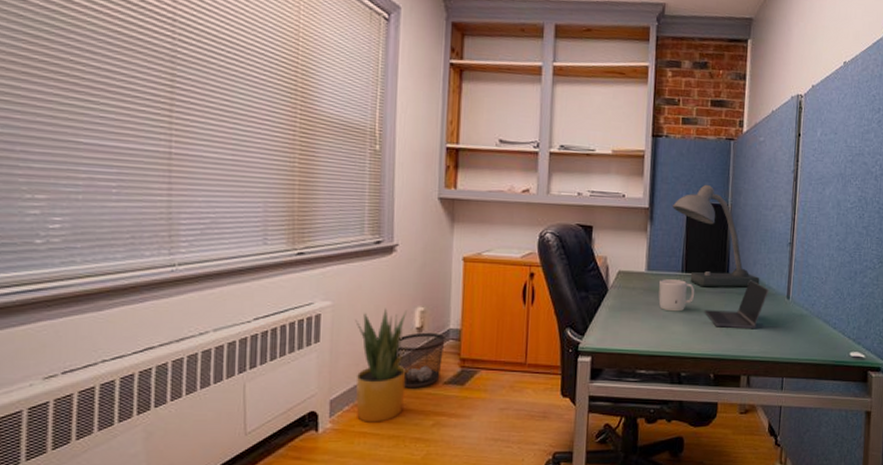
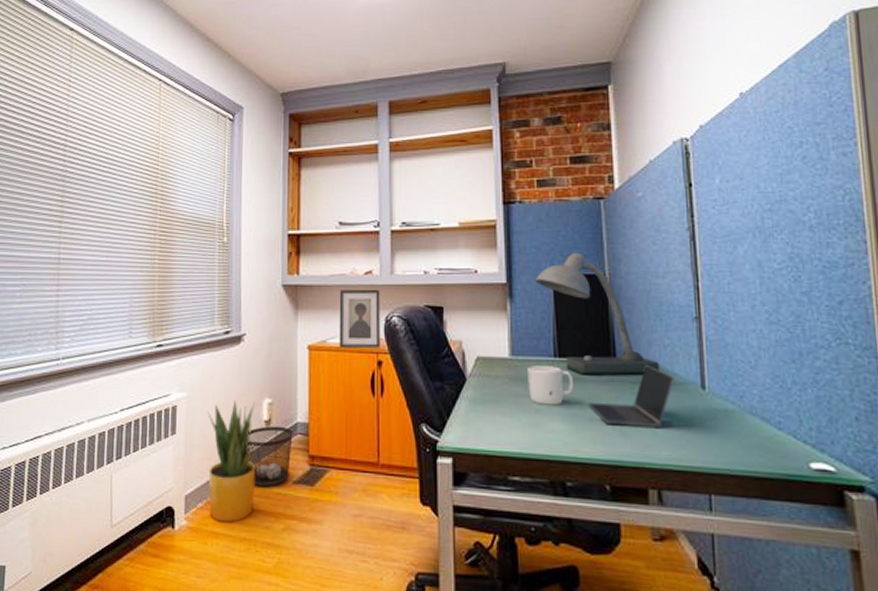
picture frame: none [493,205,536,262] -> present [338,289,380,349]

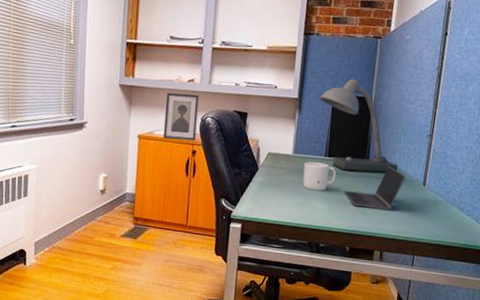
planter: present [207,399,256,523] -> none [54,173,93,262]
waste bin: present [248,426,293,487] -> none [86,194,123,238]

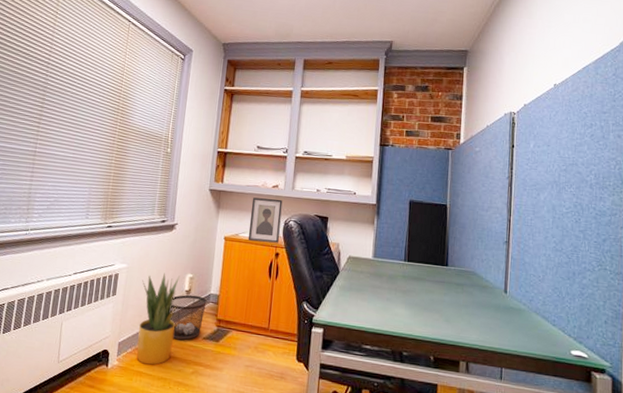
planter: none [54,173,93,262] -> present [136,273,180,365]
waste bin: none [86,194,123,238] -> present [170,294,207,340]
mug: present [302,161,337,191] -> none [383,266,417,296]
desk lamp: present [320,78,398,173] -> none [397,186,478,279]
laptop computer: present [343,166,406,210] -> none [425,272,487,318]

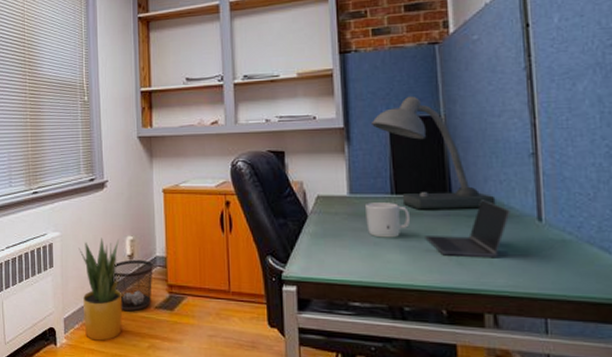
picture frame: present [247,197,283,243] -> none [189,137,227,191]
mug: none [383,266,417,296] -> present [364,202,411,238]
desk lamp: none [397,186,478,279] -> present [372,95,496,210]
laptop computer: none [425,272,487,318] -> present [425,200,510,257]

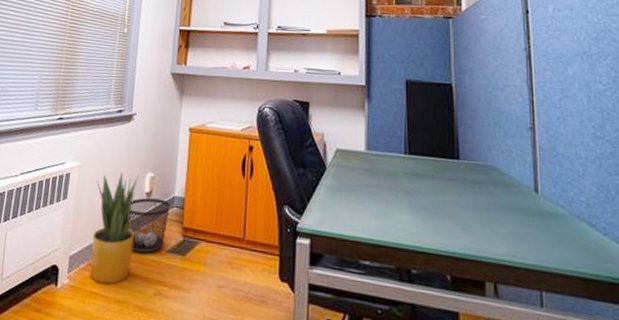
mug: present [364,202,411,238] -> none [379,160,422,198]
desk lamp: present [372,95,496,210] -> none [391,62,498,176]
laptop computer: present [425,200,510,257] -> none [434,167,511,225]

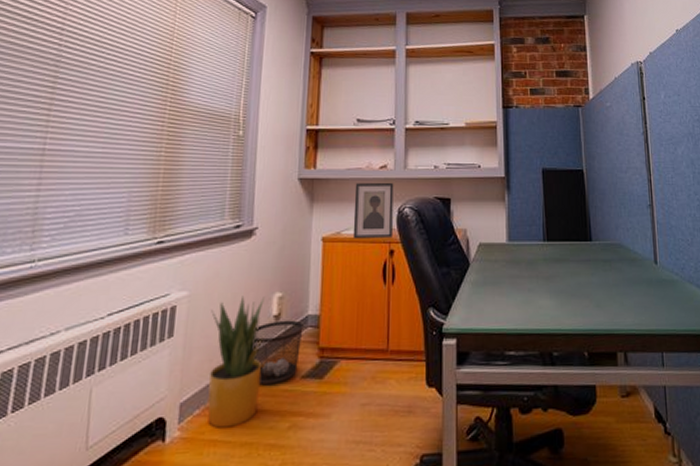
picture frame: none [216,81,255,134] -> present [352,182,394,239]

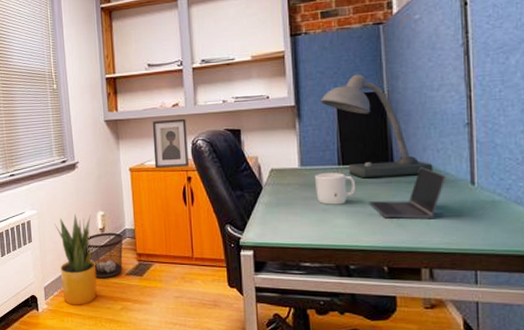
mug: none [521,249,560,284] -> present [314,173,356,205]
desk lamp: none [528,150,625,256] -> present [321,74,433,179]
laptop computer: none [570,246,635,299] -> present [369,167,446,219]

